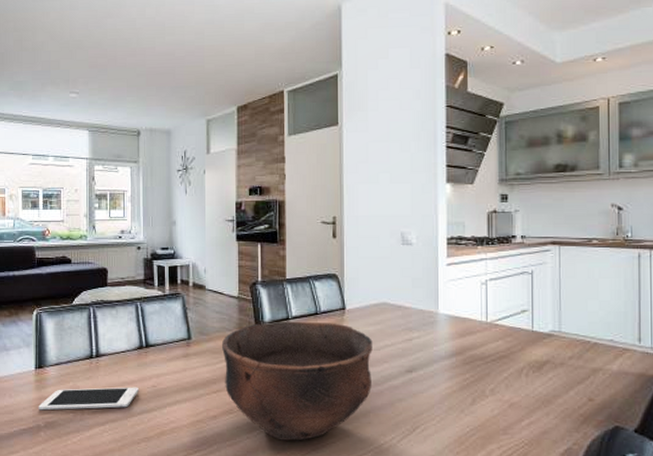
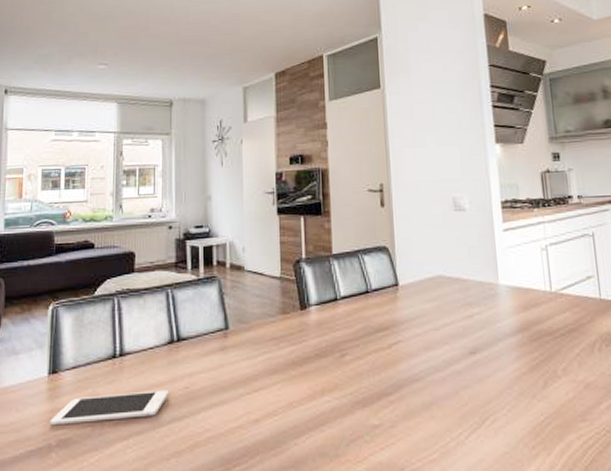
bowl: present [221,321,373,441] -> none [262,301,432,445]

